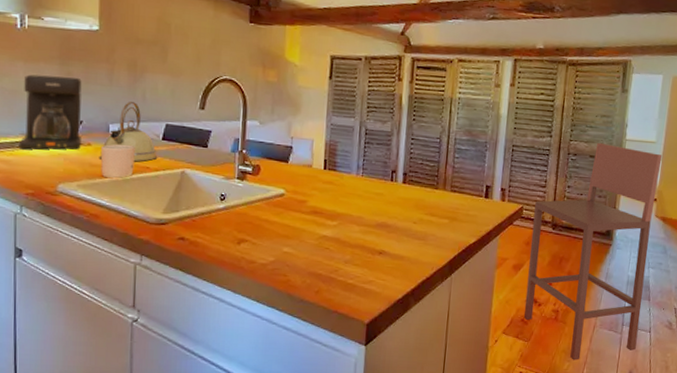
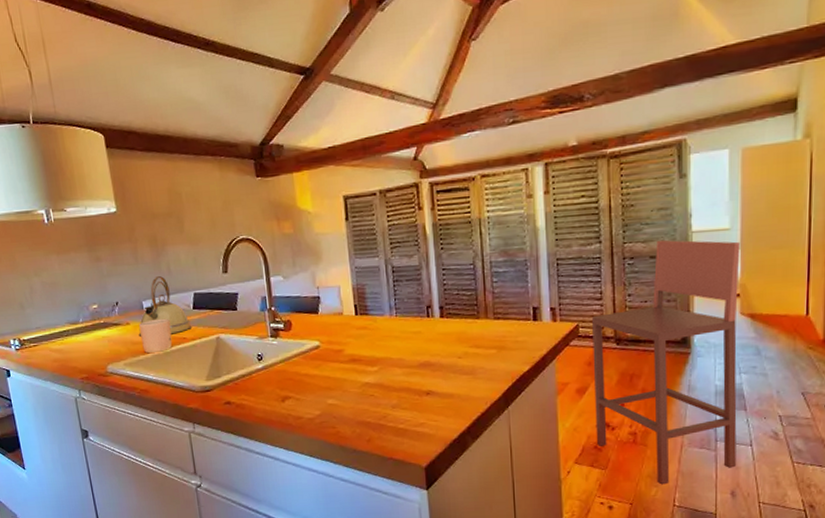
coffee maker: present [18,74,82,150] -> none [60,261,121,336]

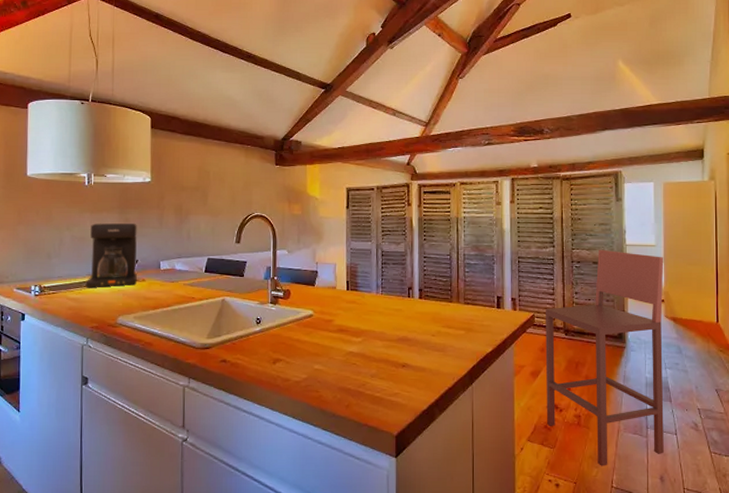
coffee maker: none [60,261,121,336] -> present [85,223,137,287]
kettle: present [138,276,191,337] -> none [152,241,201,293]
mug: present [138,318,173,354] -> none [153,278,182,310]

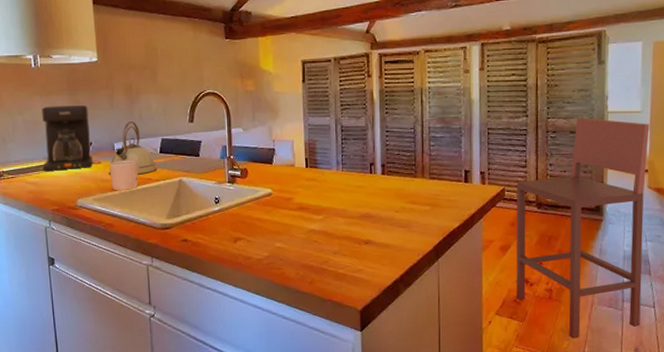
kettle: none [152,241,201,293] -> present [108,122,157,175]
mug: none [153,278,182,310] -> present [109,160,139,191]

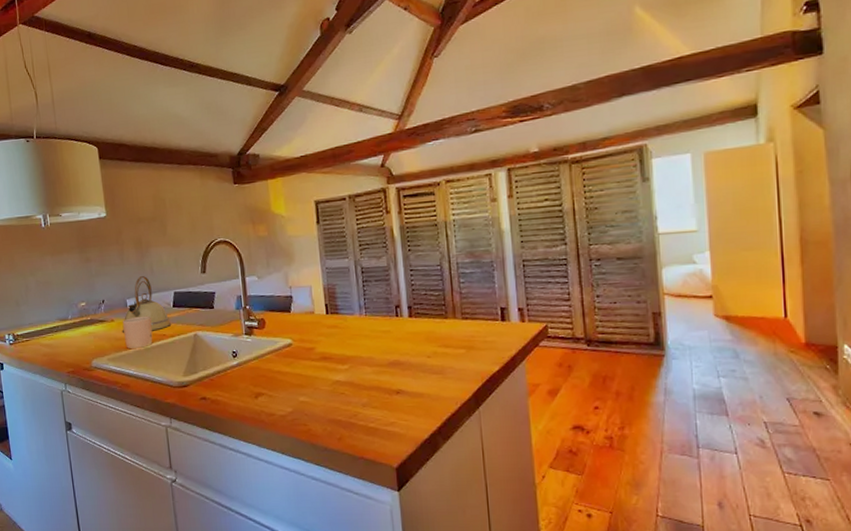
coffee maker: present [42,104,93,171] -> none [53,261,106,332]
bar stool: present [516,117,650,339] -> none [561,241,721,493]

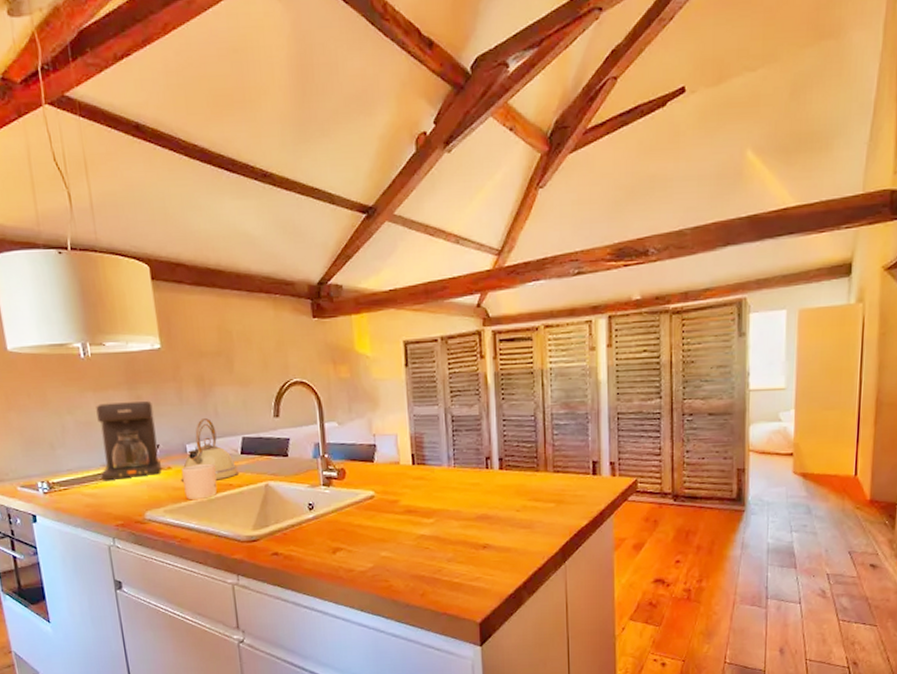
coffee maker: none [53,261,106,332] -> present [96,400,162,480]

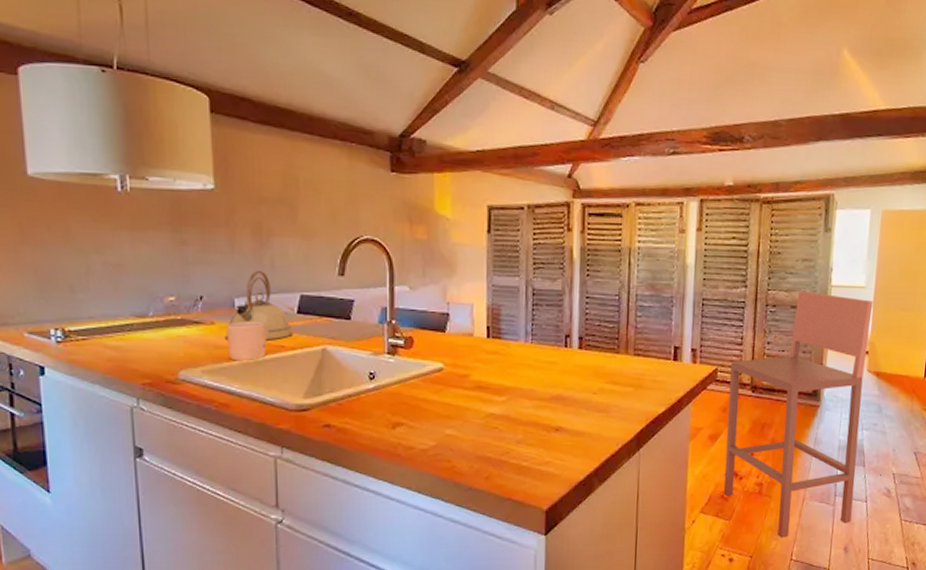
coffee maker: present [96,400,162,480] -> none [129,245,203,332]
bar stool: none [650,397,795,642] -> present [723,290,874,538]

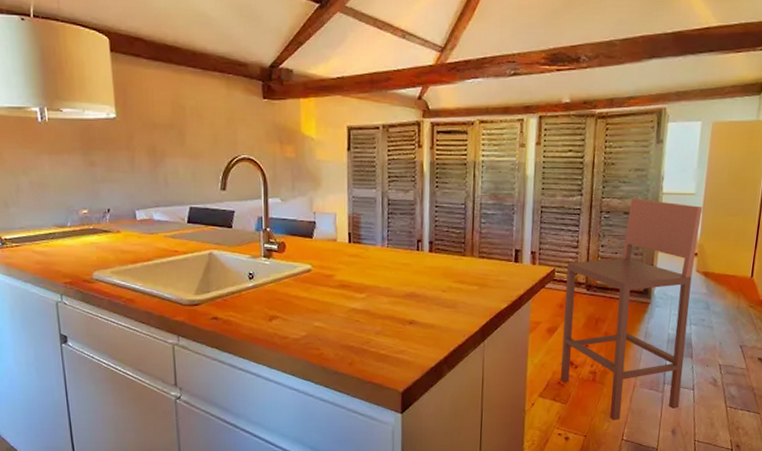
kettle: present [224,271,292,341] -> none [128,187,184,246]
mug: present [226,320,267,361] -> none [129,229,164,264]

